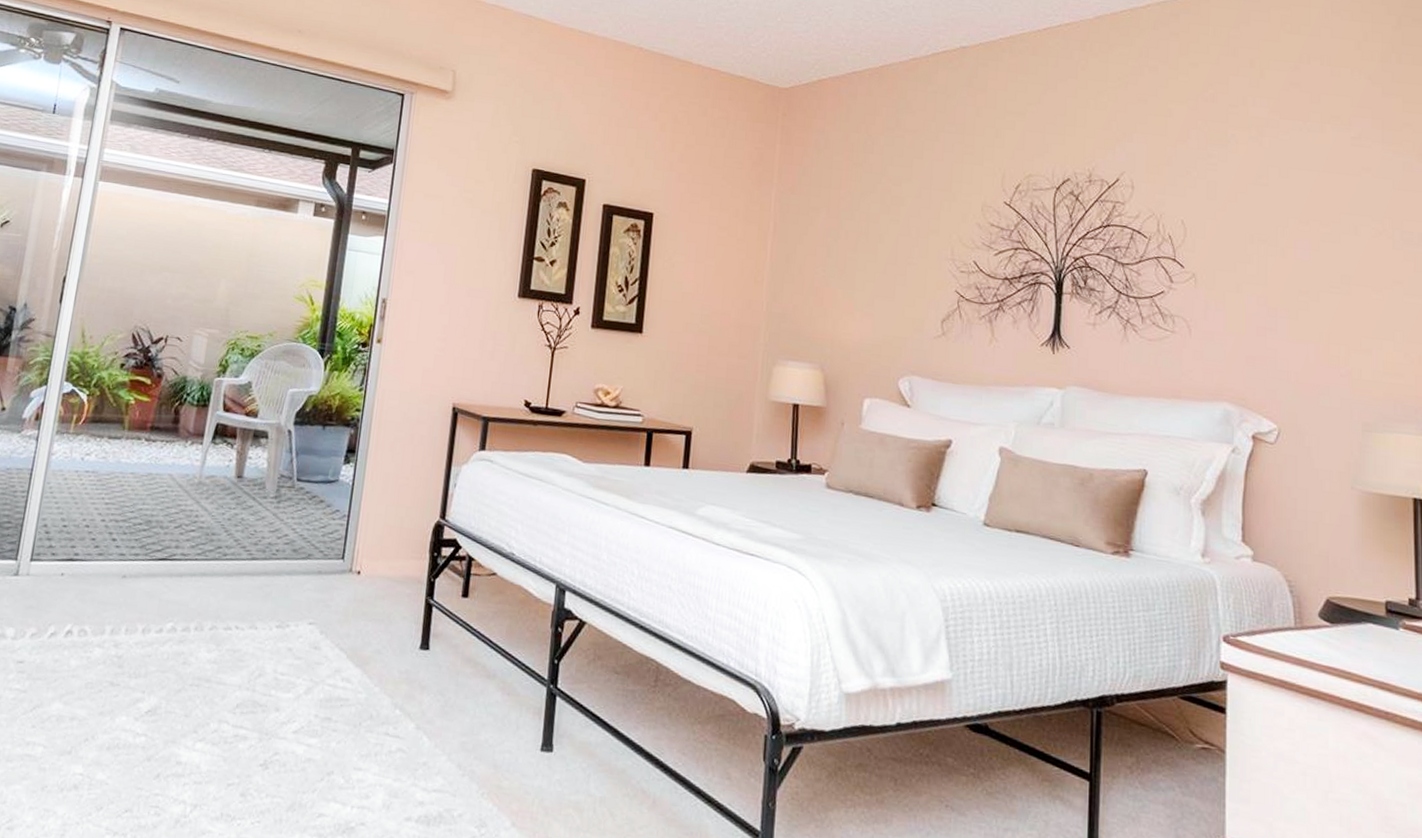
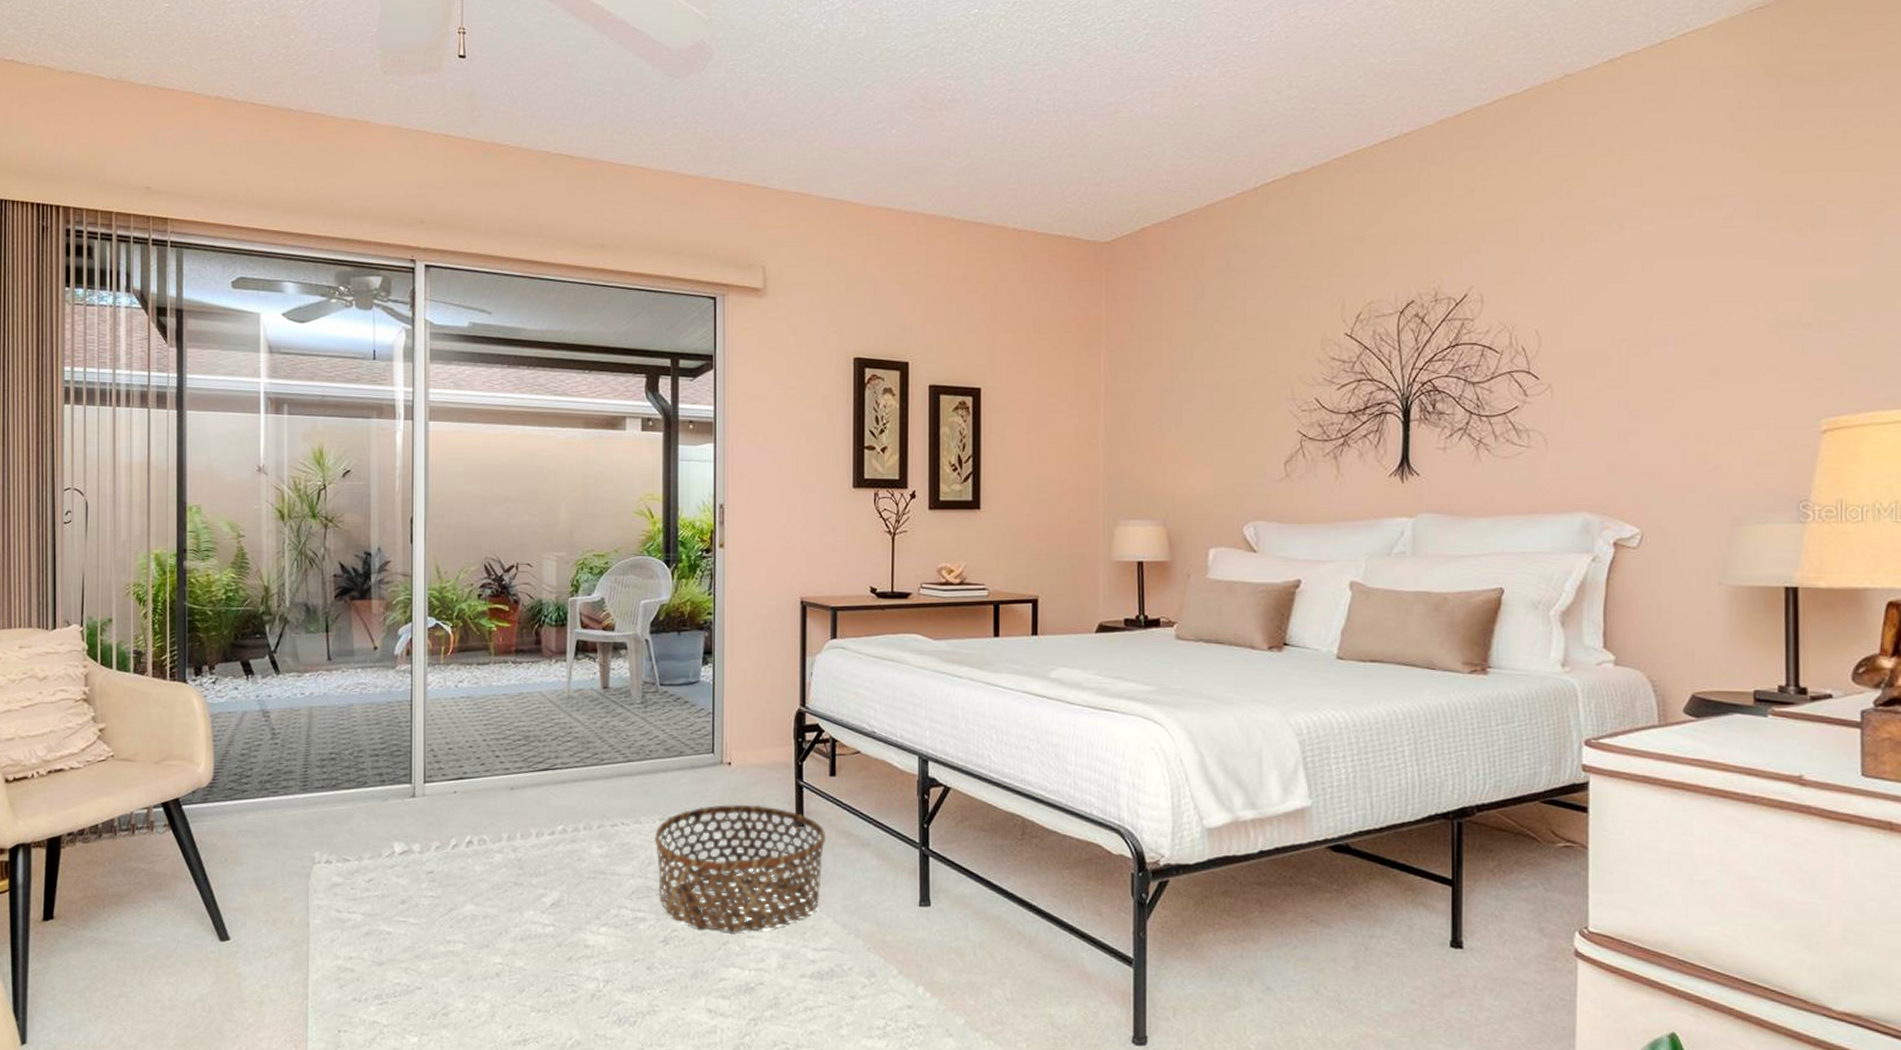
basket: none [264,617,451,764] -> present [653,804,825,932]

